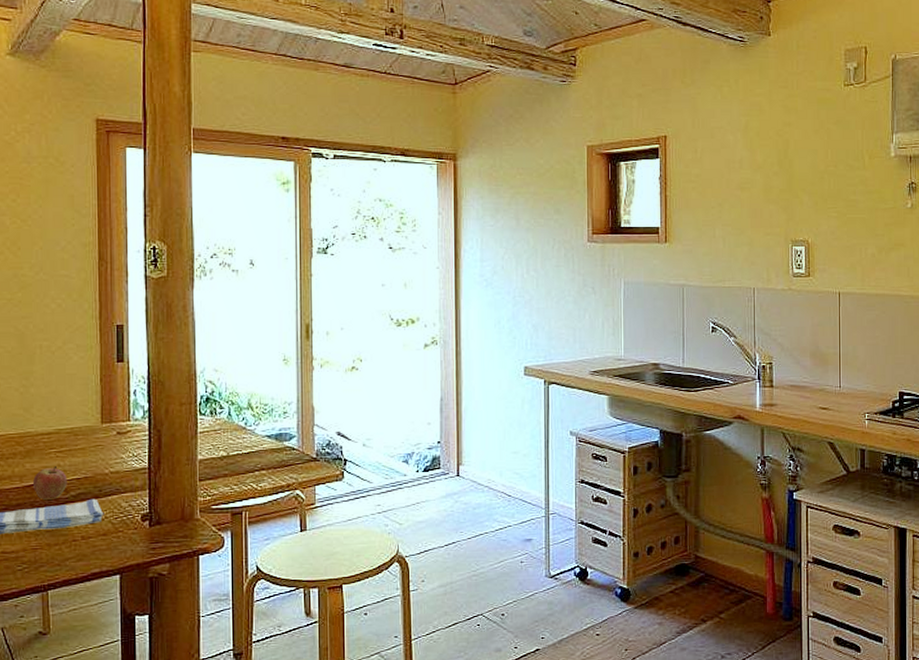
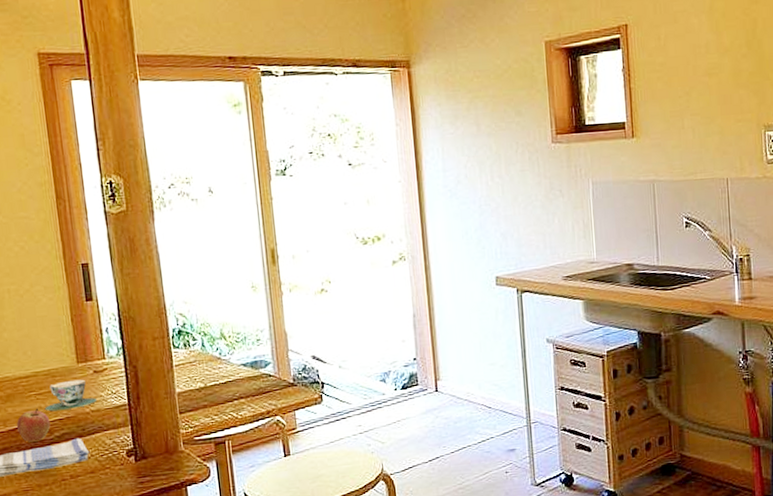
teacup: none [63,440,117,469] -> present [44,379,97,411]

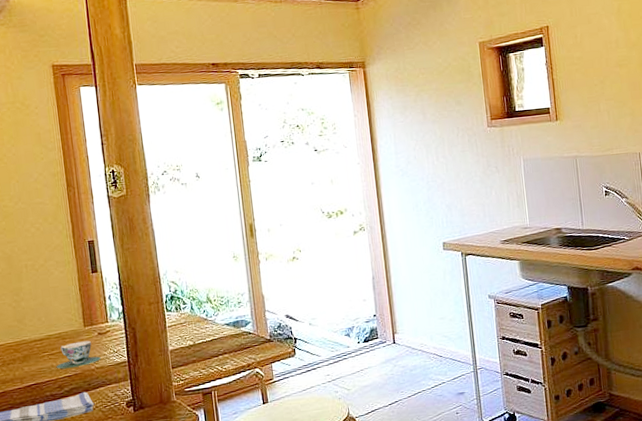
fruit: present [16,408,51,442] -> none [31,366,61,397]

